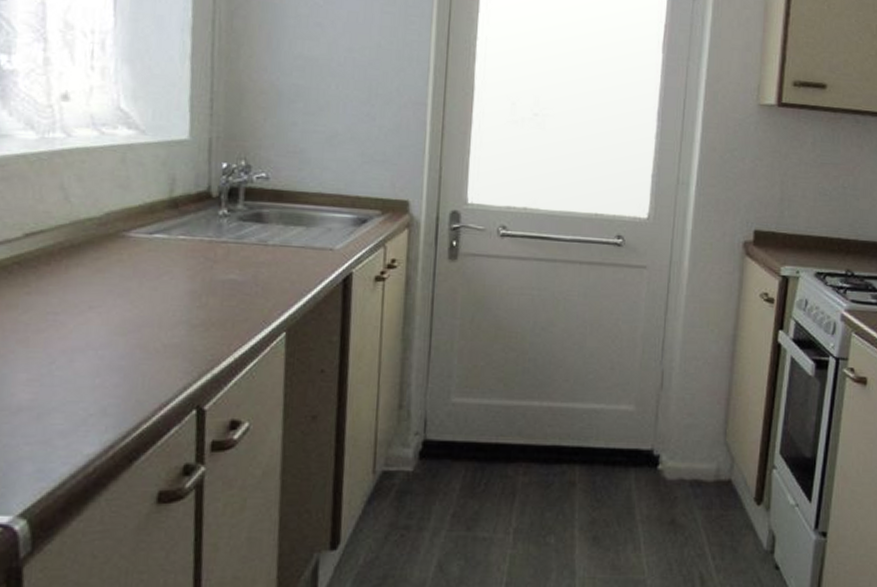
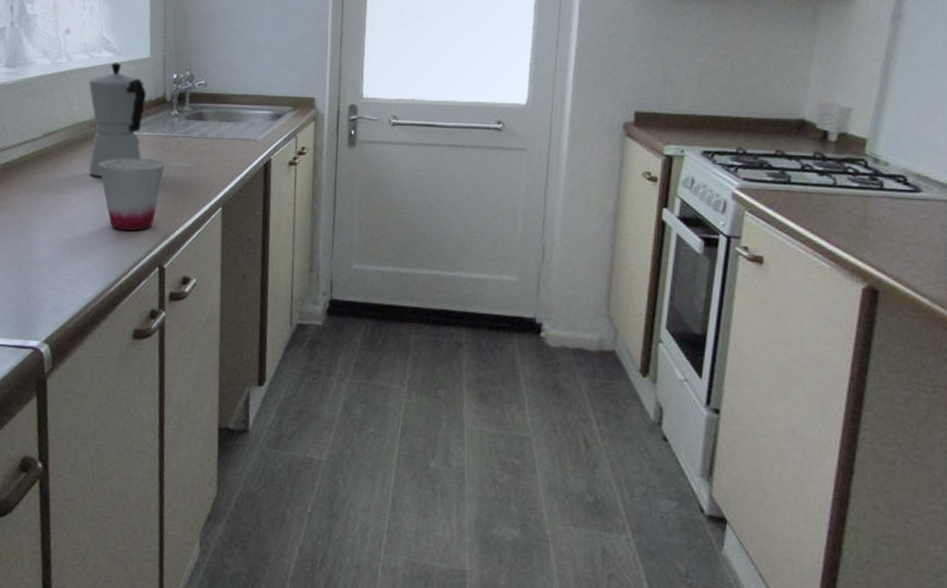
moka pot: none [94,142,184,292] -> present [88,62,147,177]
cup: none [110,268,209,363] -> present [99,158,166,231]

